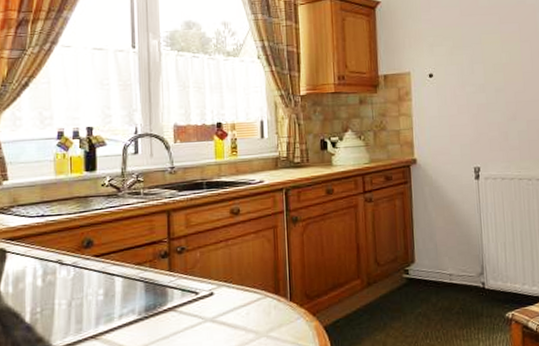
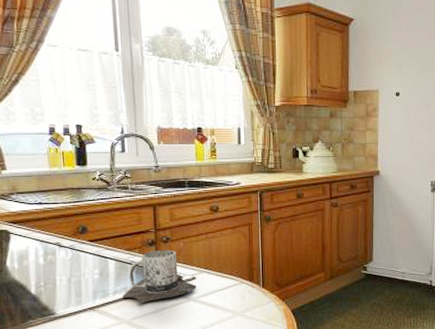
mug: none [130,262,214,328] -> present [123,250,197,304]

